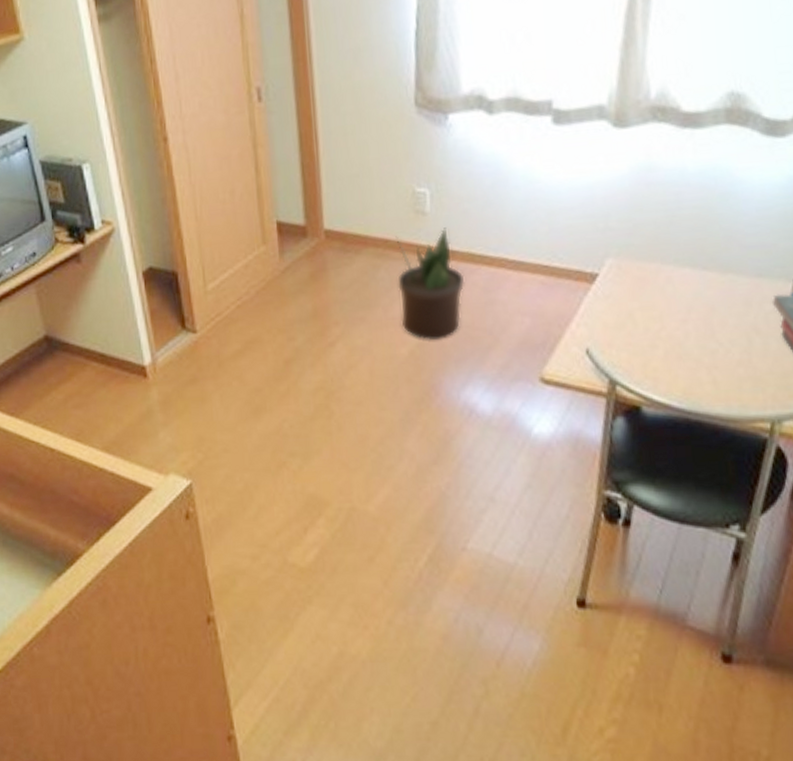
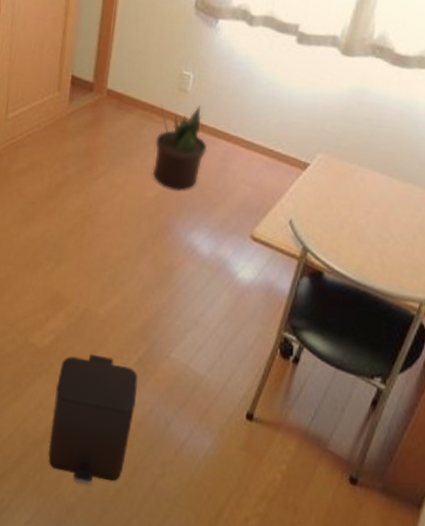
pedal bin: none [332,561,436,725] -> present [48,353,138,485]

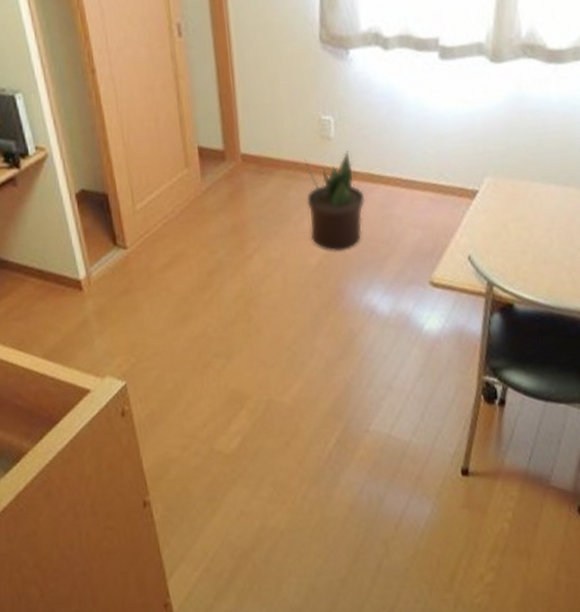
pedal bin: present [48,353,138,485] -> none [254,445,344,585]

